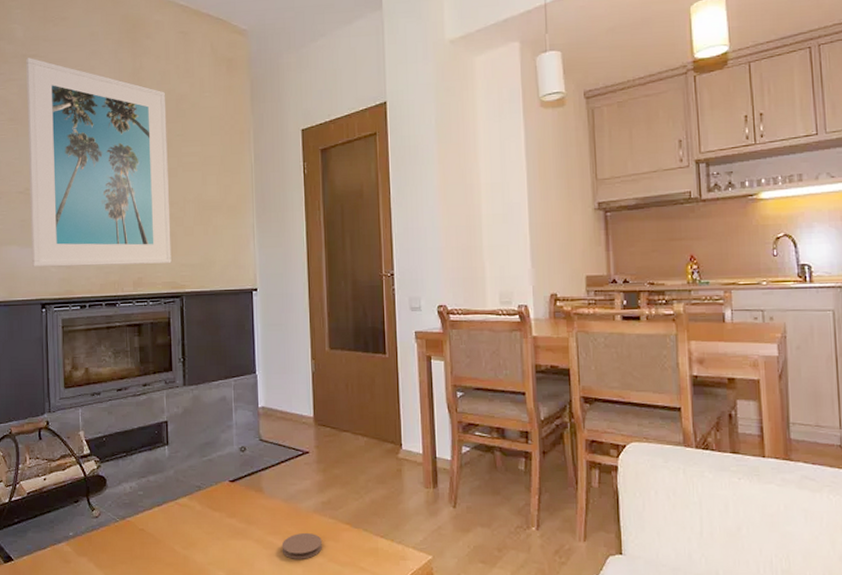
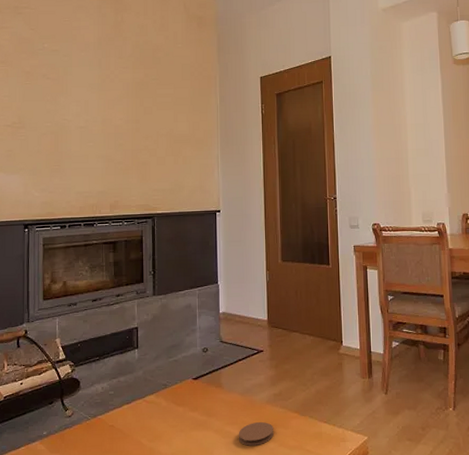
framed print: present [26,58,172,268] -> none [16,9,145,192]

